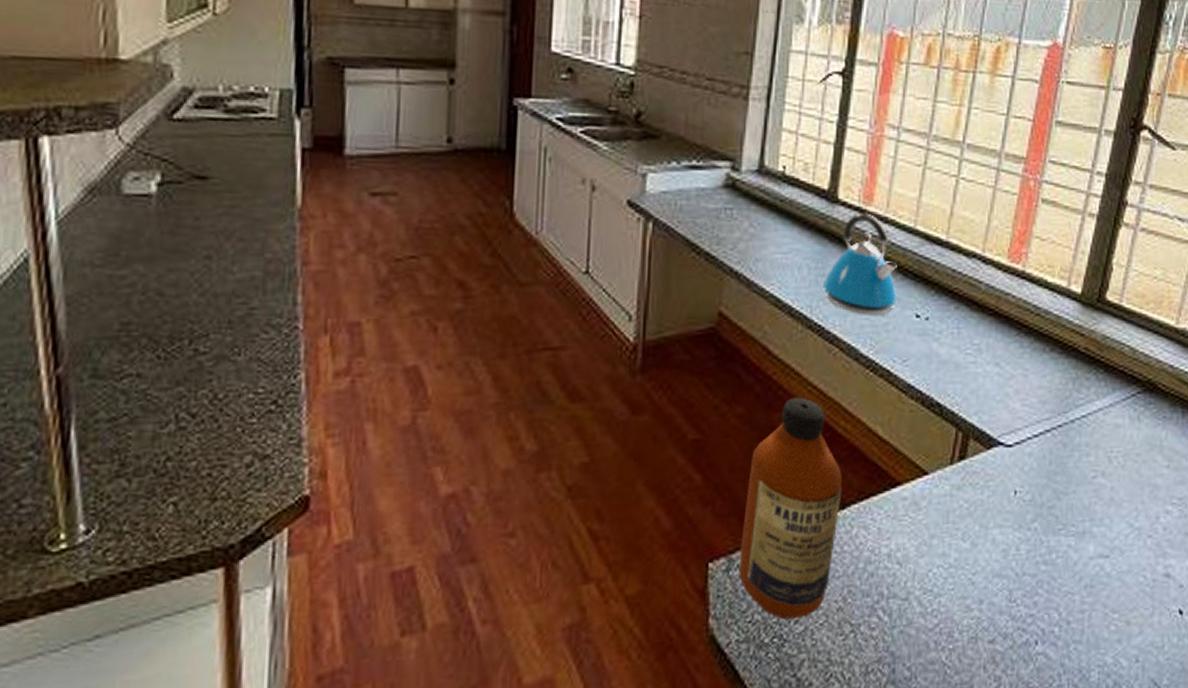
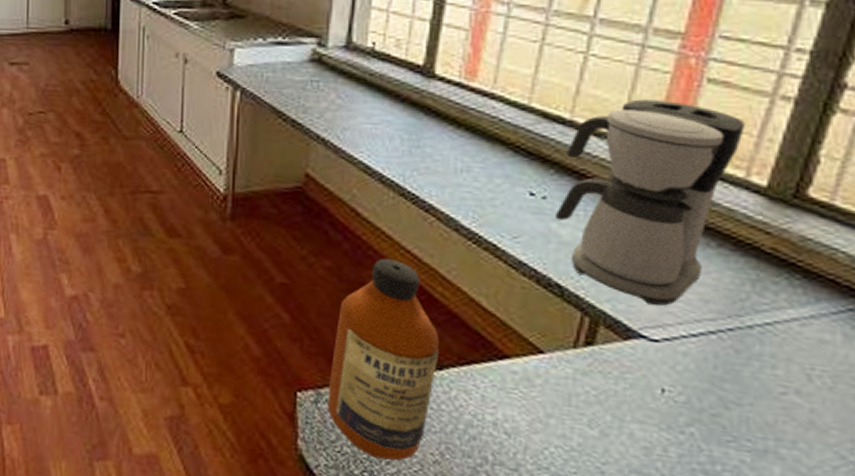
kettle: present [822,212,898,315] -> none [416,88,507,190]
coffee maker: none [935,219,1066,413] -> present [554,99,745,306]

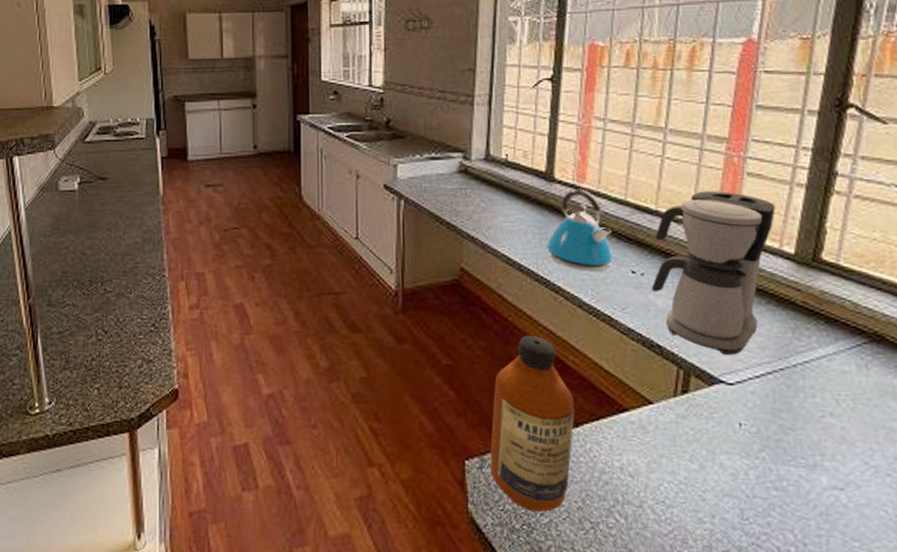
kettle: none [416,88,507,190] -> present [545,189,614,271]

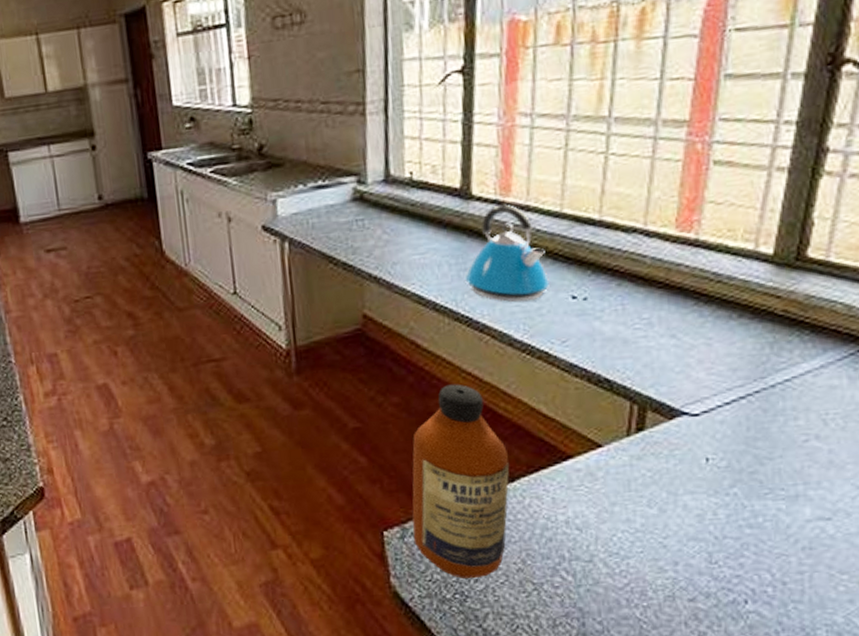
coffee maker: present [651,191,775,356] -> none [596,187,750,384]

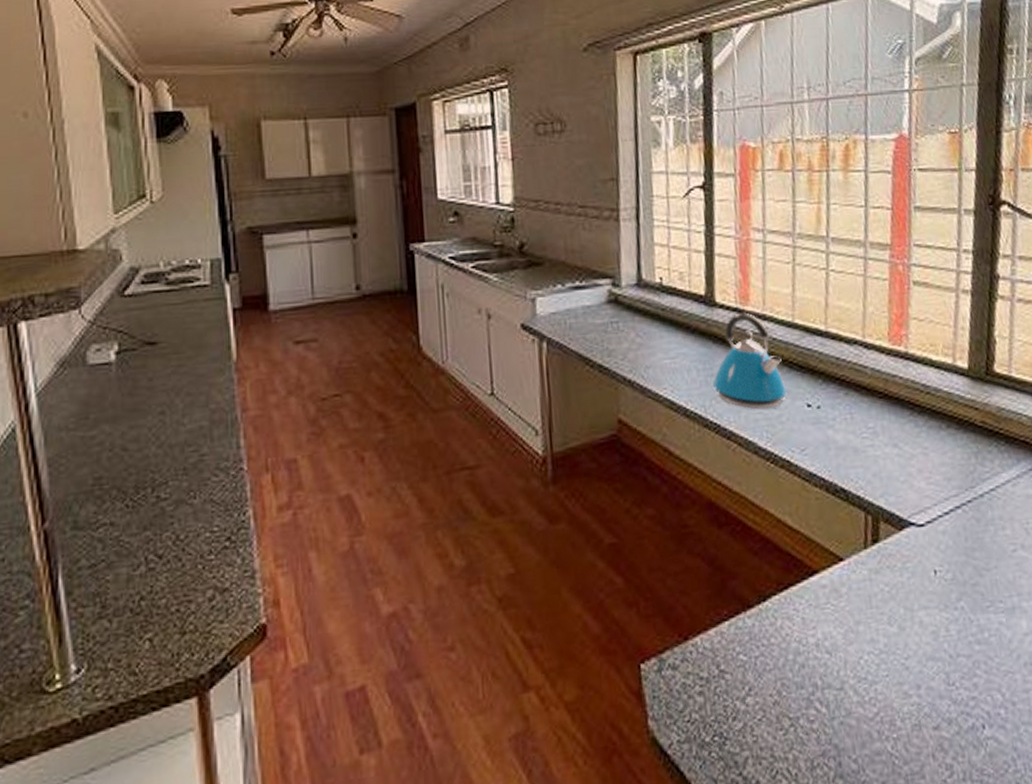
bottle: present [412,384,510,578] -> none [667,494,761,717]

